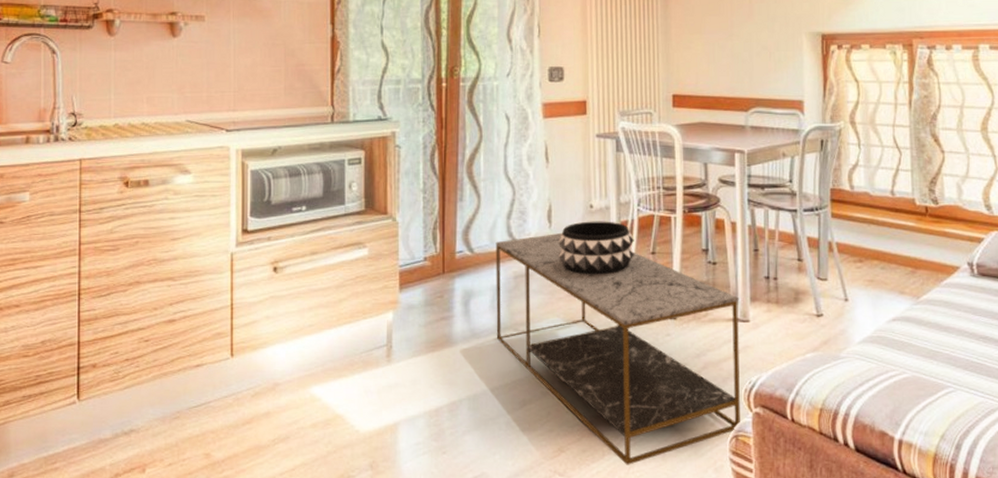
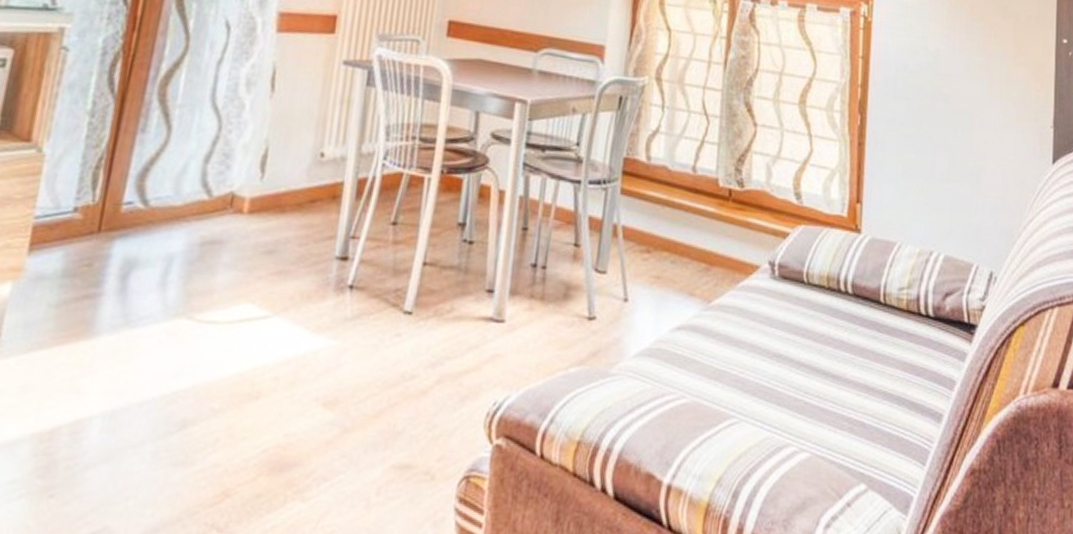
coffee table: present [495,233,740,465] -> none [160,187,495,517]
decorative bowl: present [557,221,634,275] -> none [266,174,373,249]

